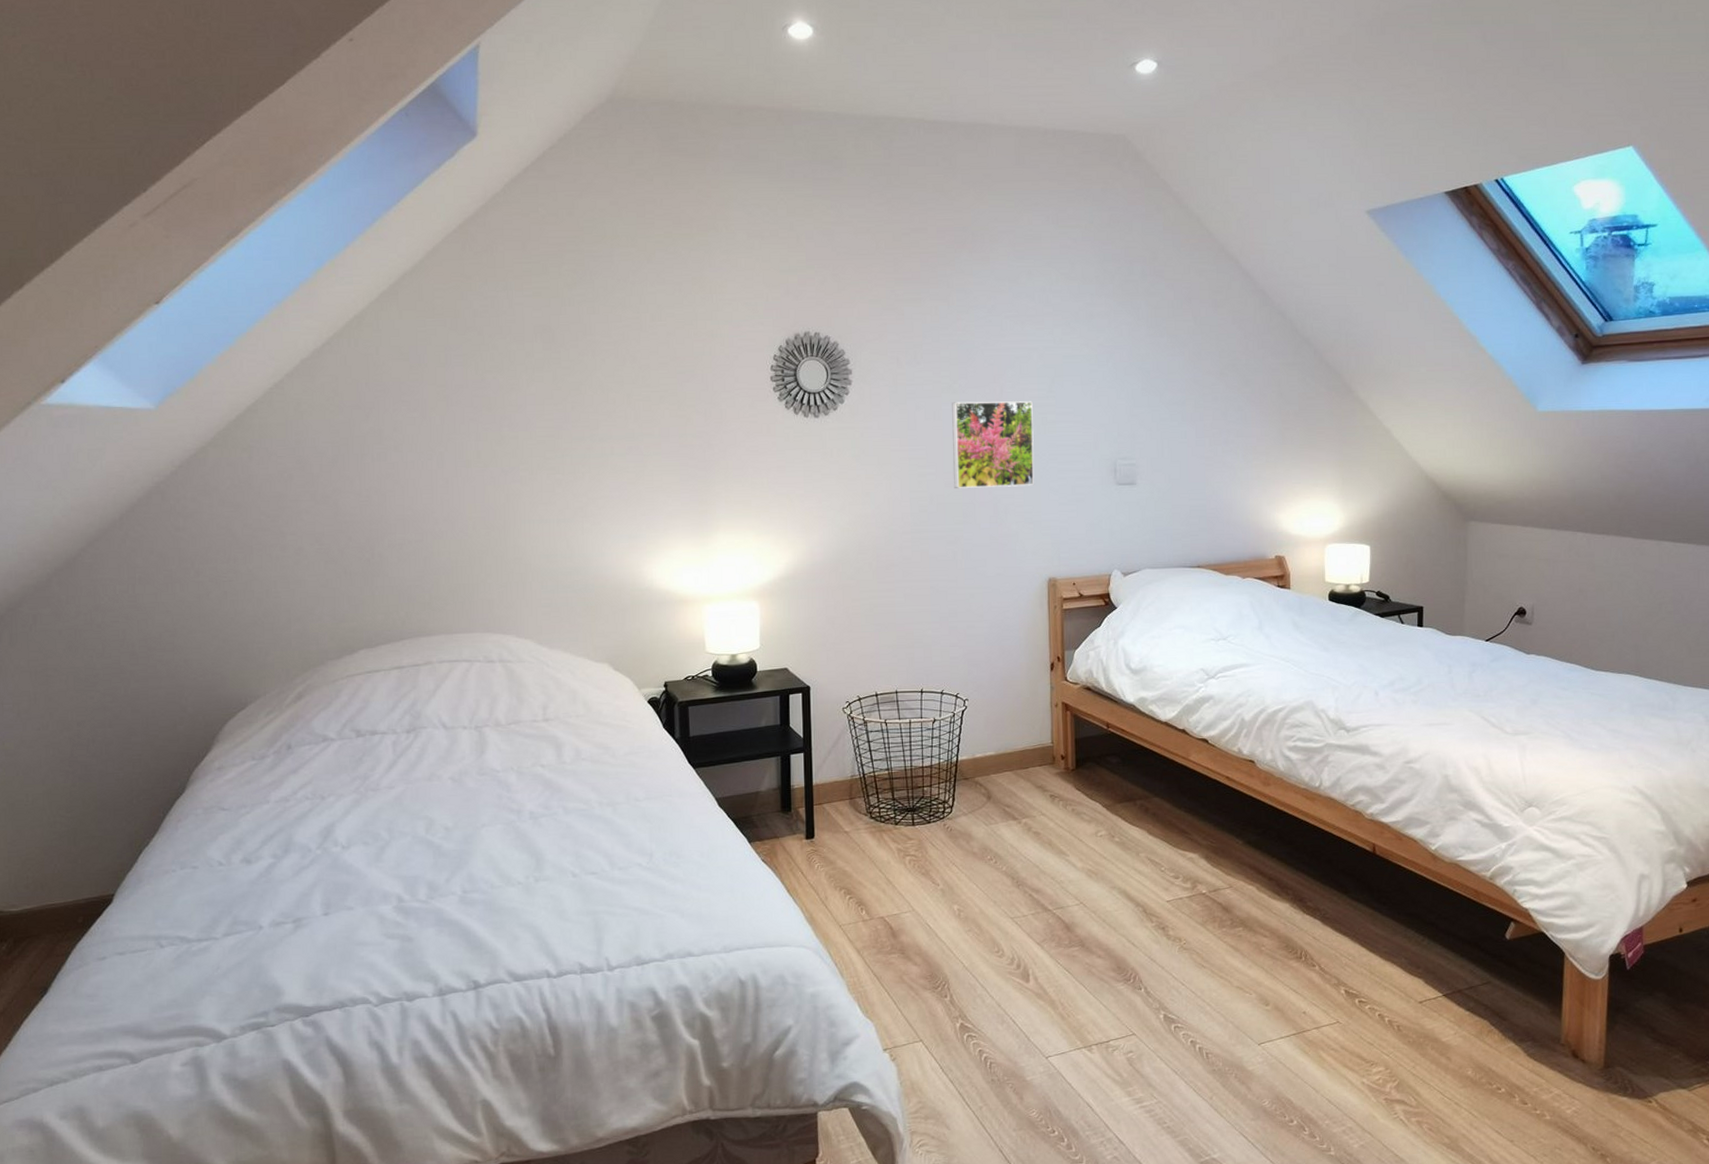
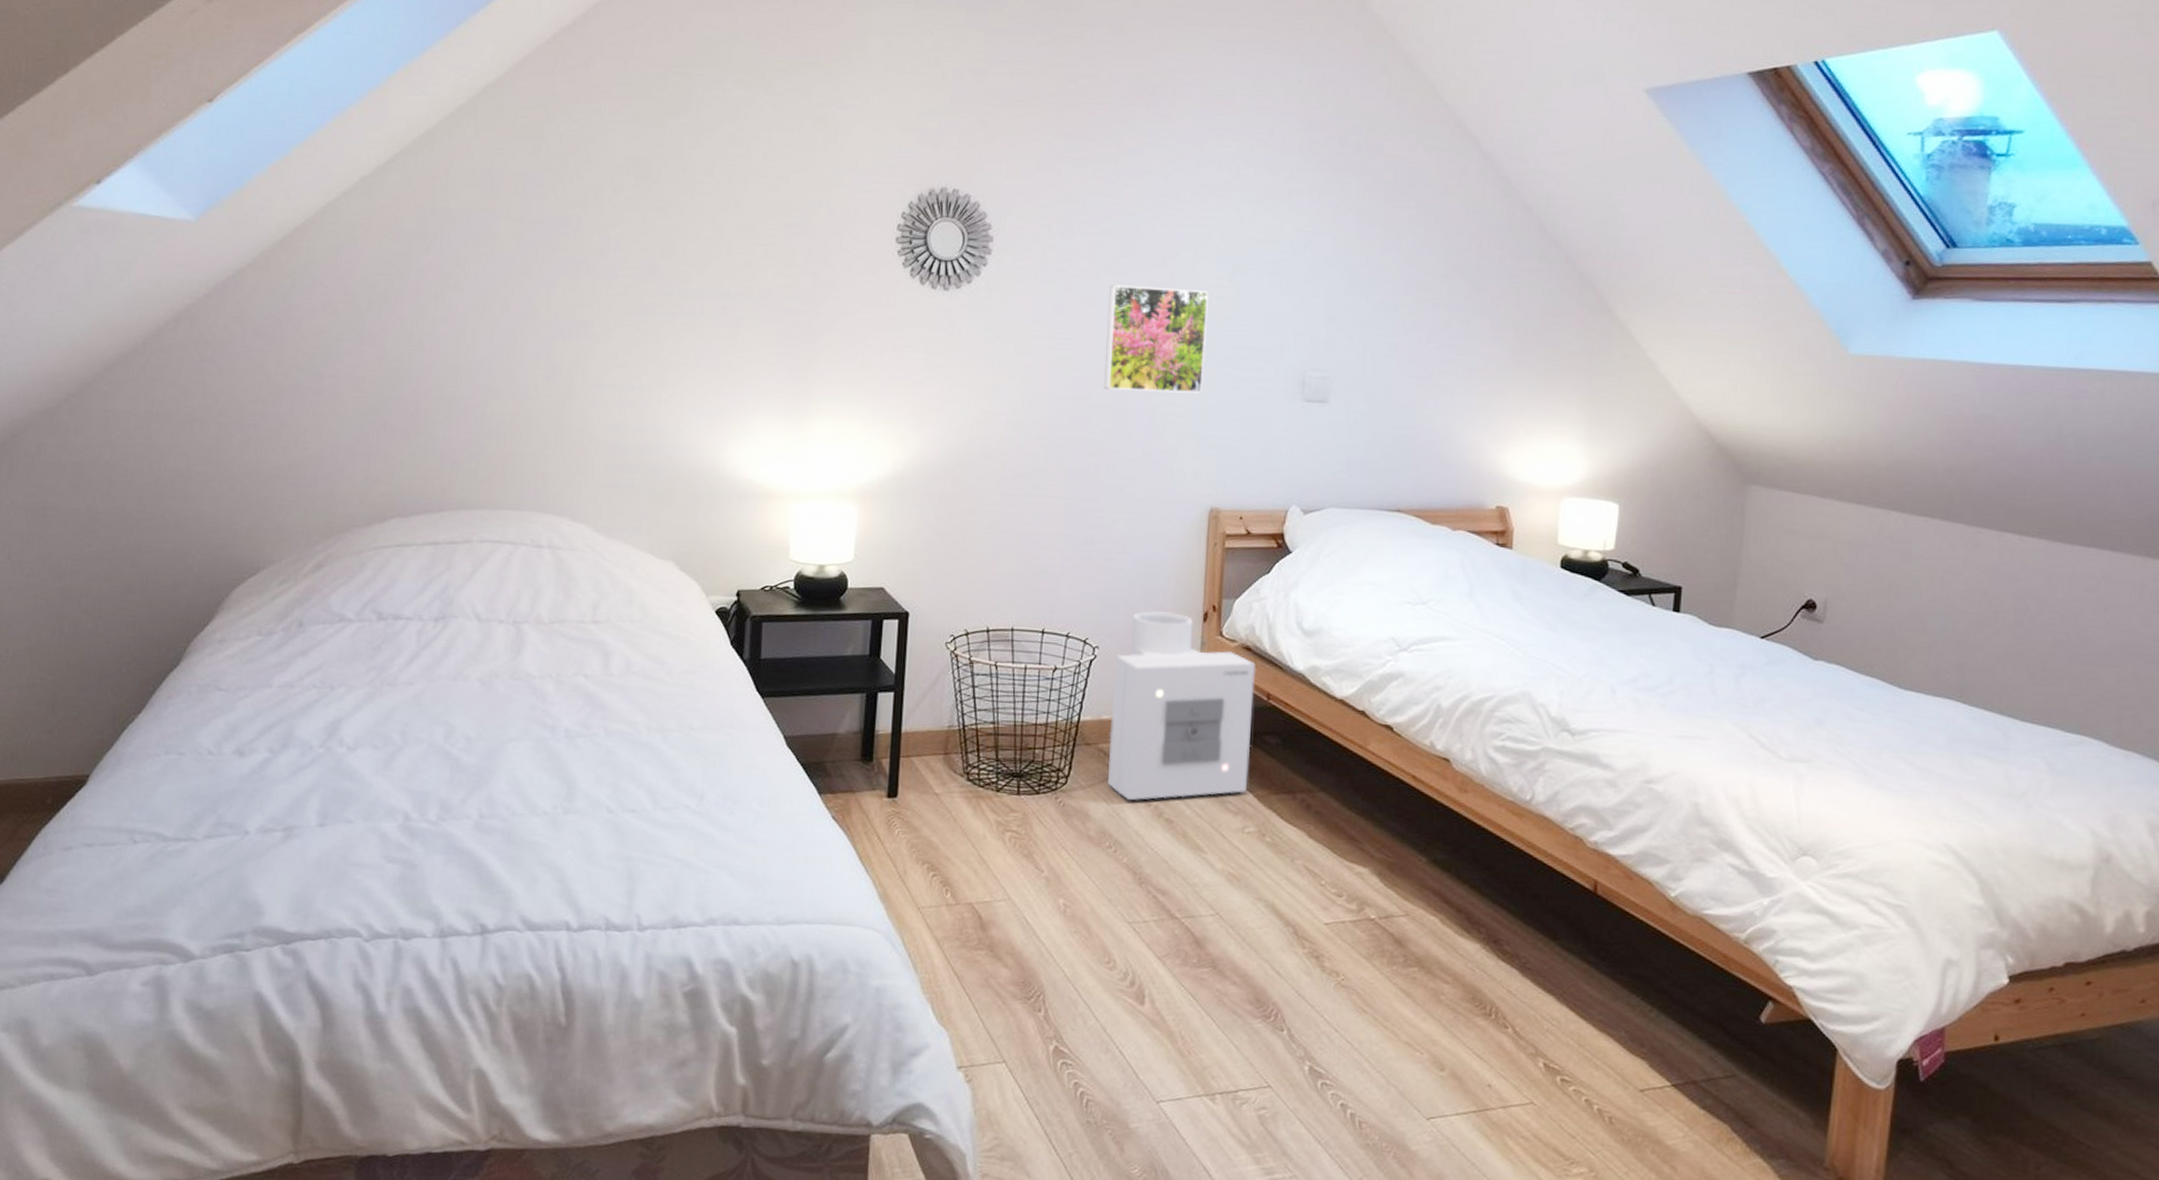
air purifier: none [982,665,1097,821] -> present [1108,611,1257,801]

